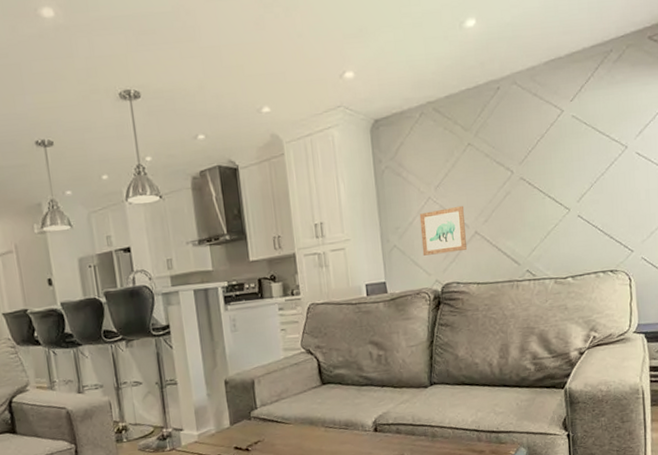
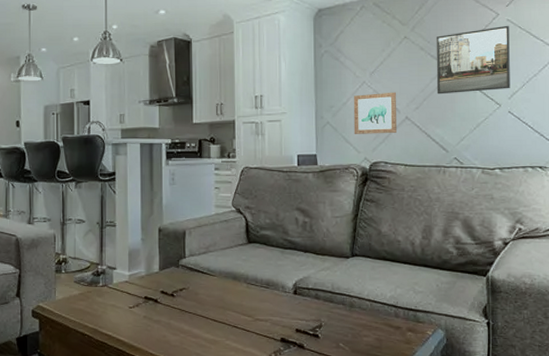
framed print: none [500,122,579,204] -> present [436,25,510,95]

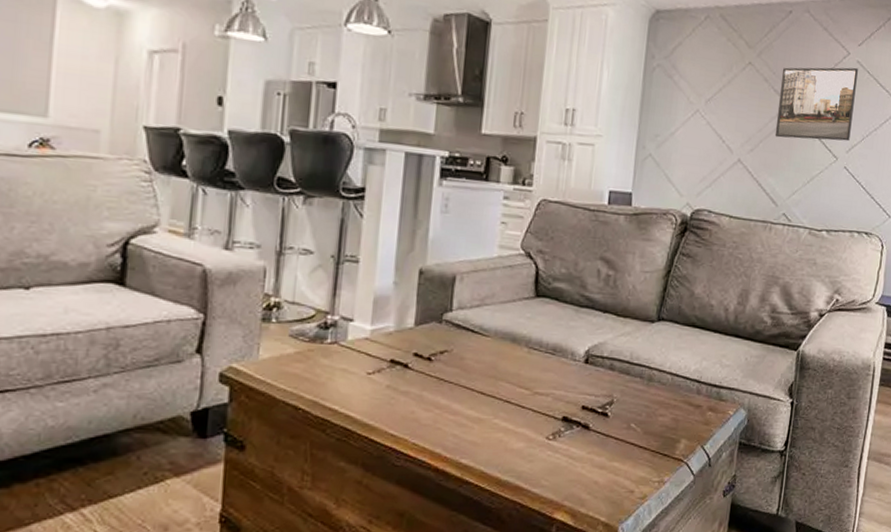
wall art: present [353,92,396,134] -> none [678,125,731,178]

